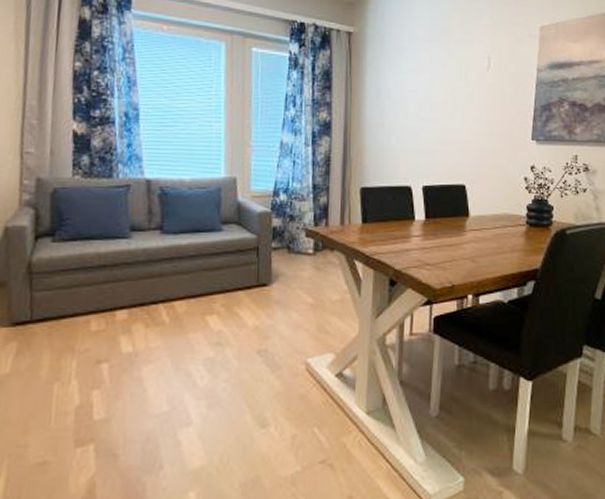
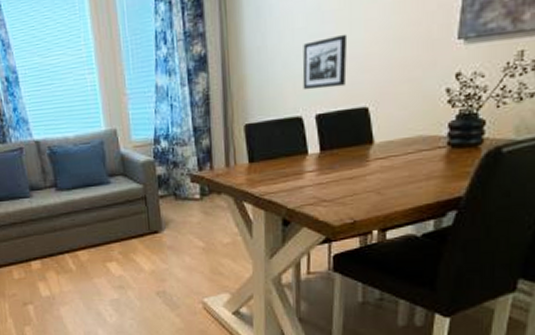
picture frame: none [413,122,450,165] -> present [302,34,348,91]

